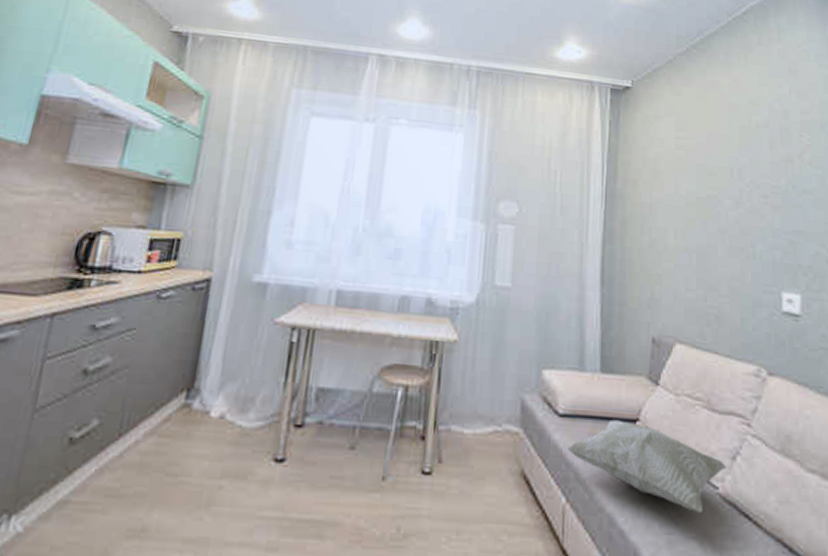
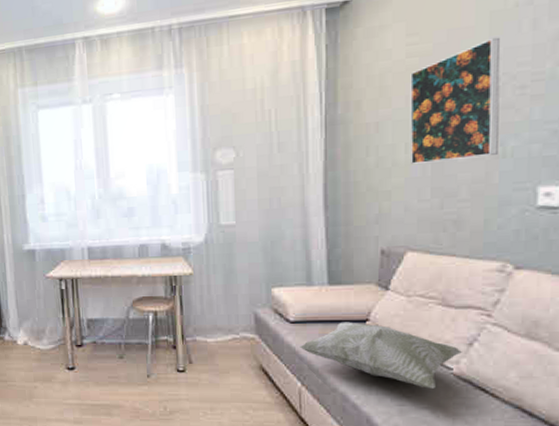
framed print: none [678,148,749,256] -> present [410,37,501,164]

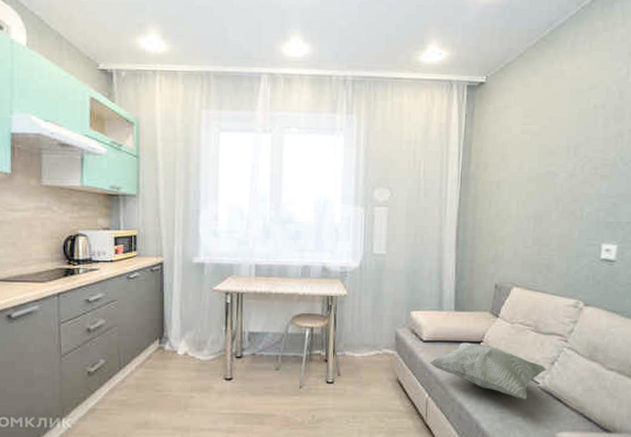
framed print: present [410,37,501,164] -> none [520,128,583,218]

